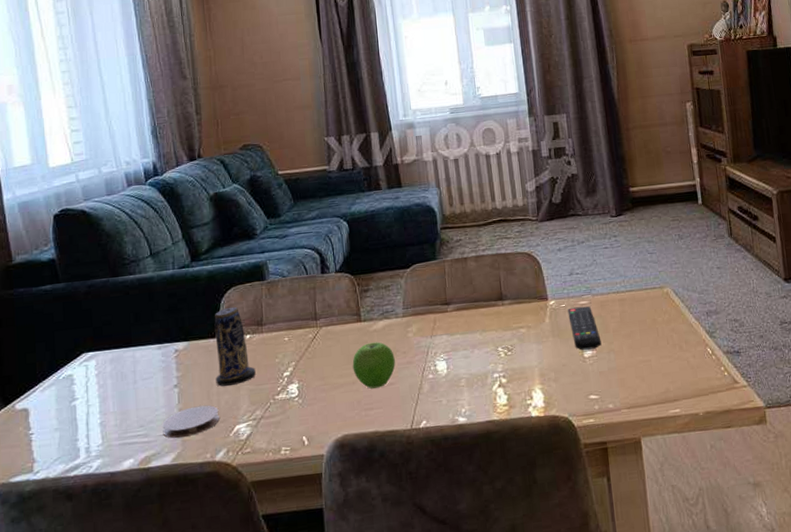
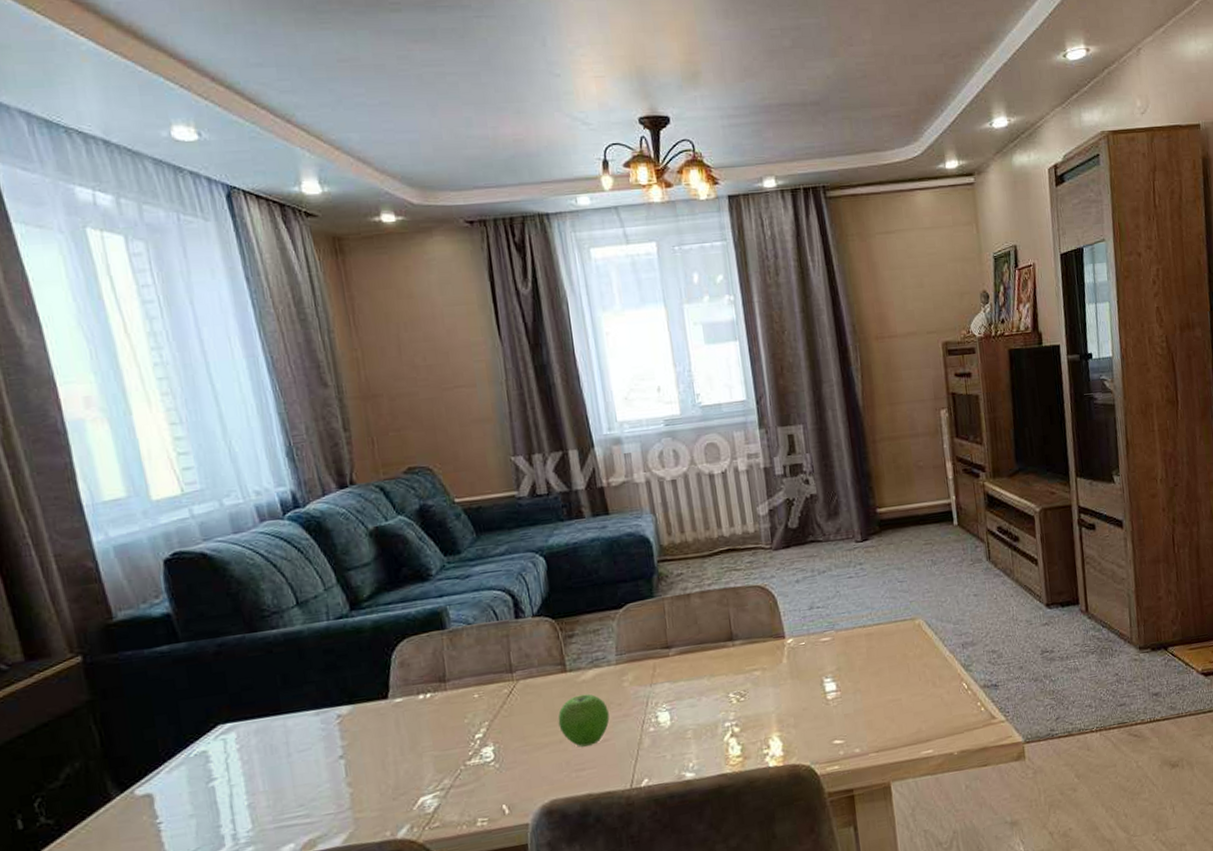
coaster: present [162,405,220,438] -> none [327,776,399,817]
candle: present [214,307,256,387] -> none [384,661,441,755]
remote control: present [568,306,602,350] -> none [808,643,846,692]

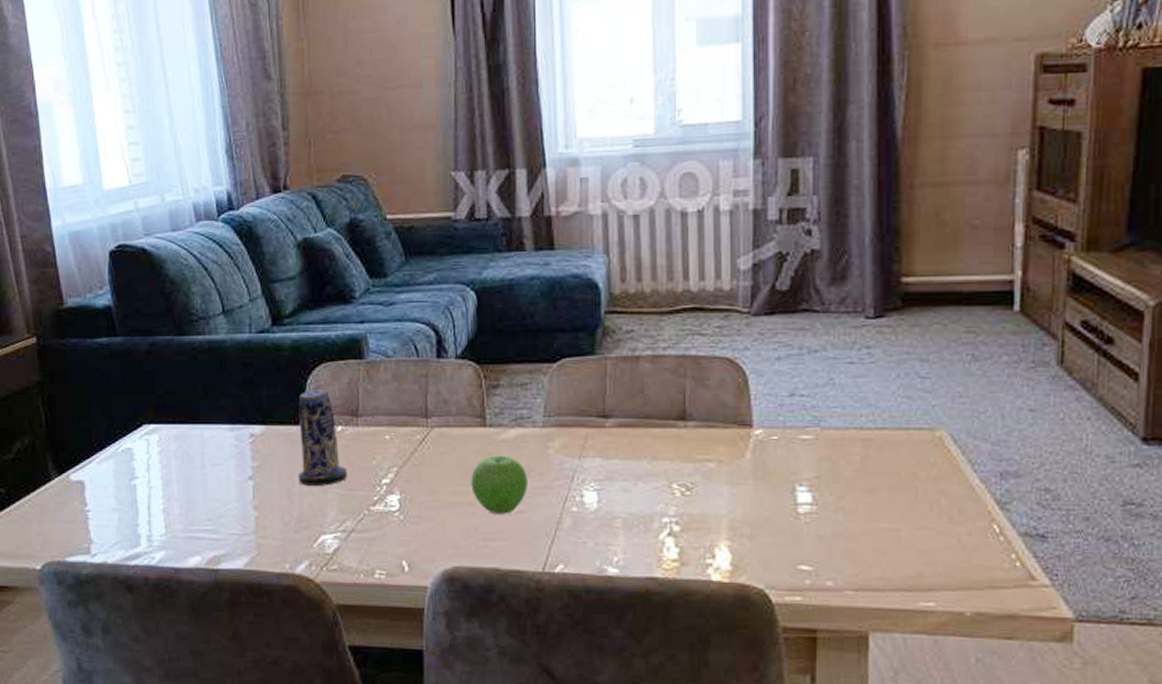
candle: none [384,661,441,755] -> present [298,388,347,486]

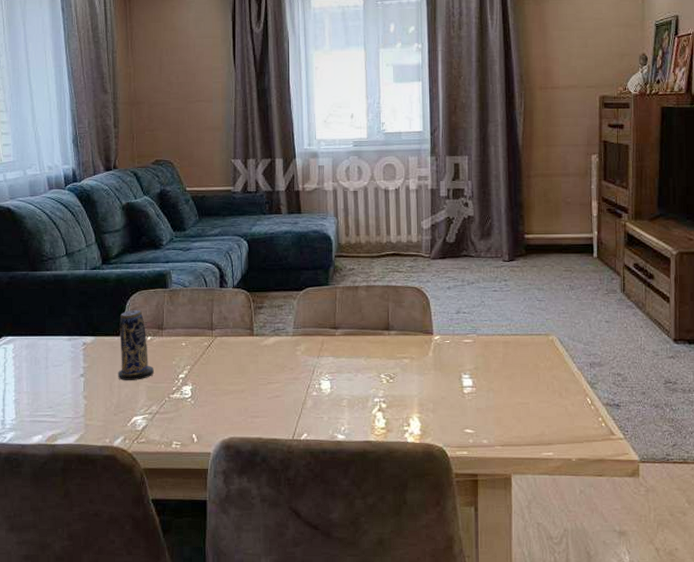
fruit: present [471,455,528,514] -> none [242,356,282,398]

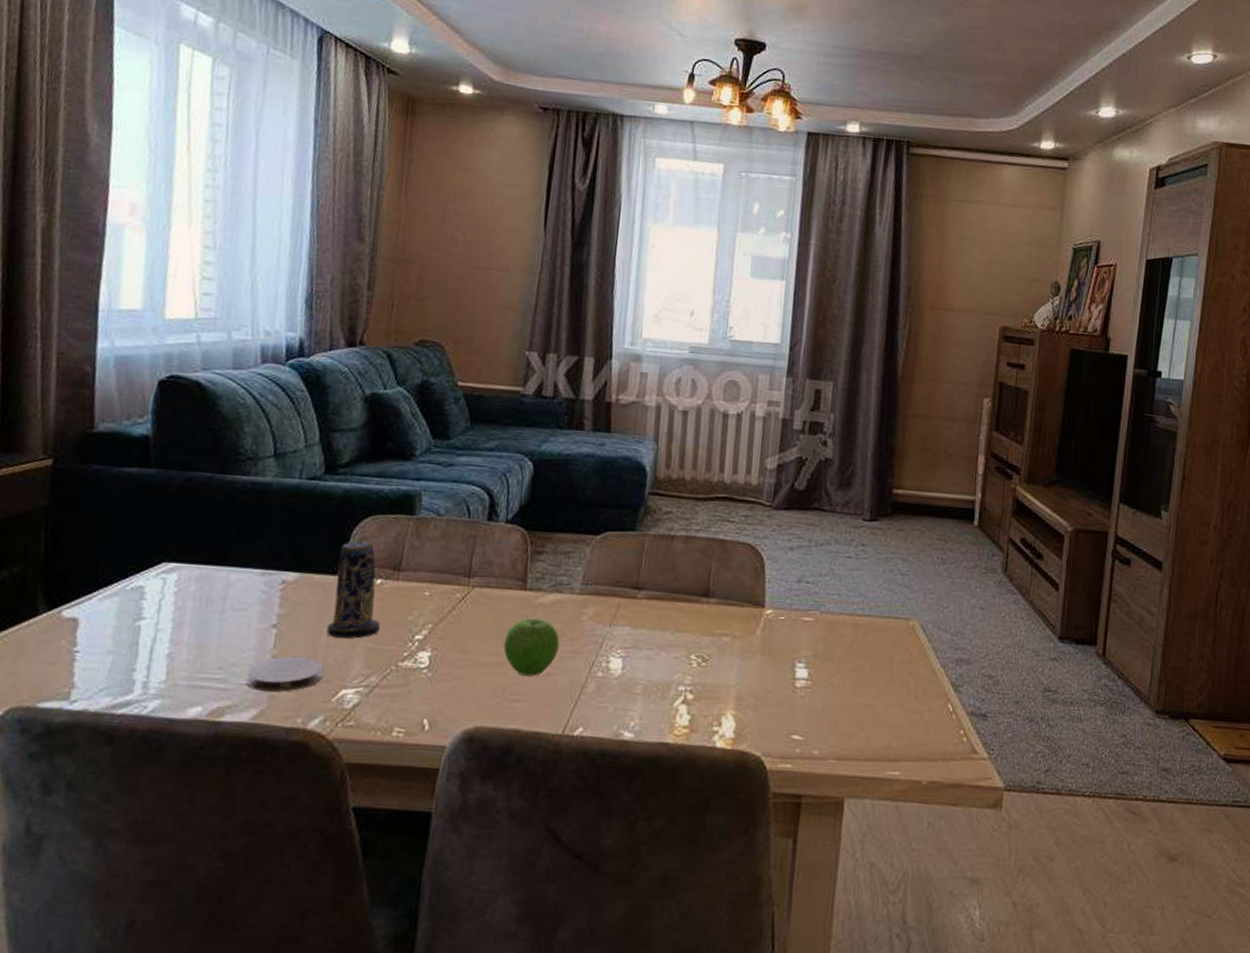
coaster: none [68,395,119,421] -> present [246,656,324,692]
fruit: none [242,356,282,398] -> present [503,618,560,676]

